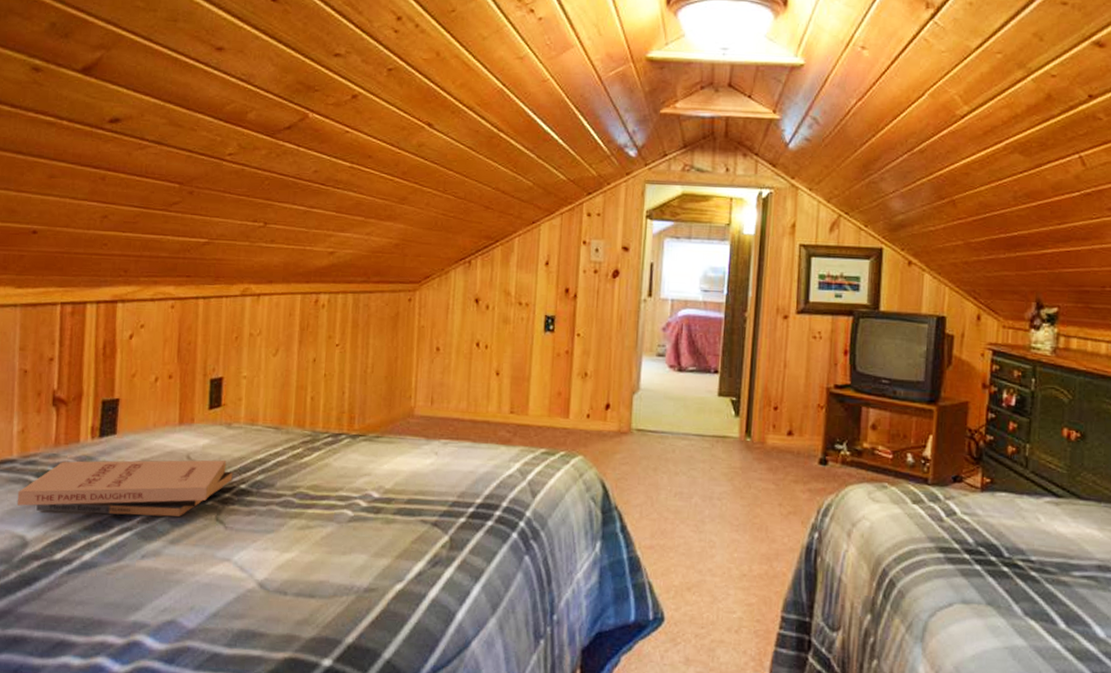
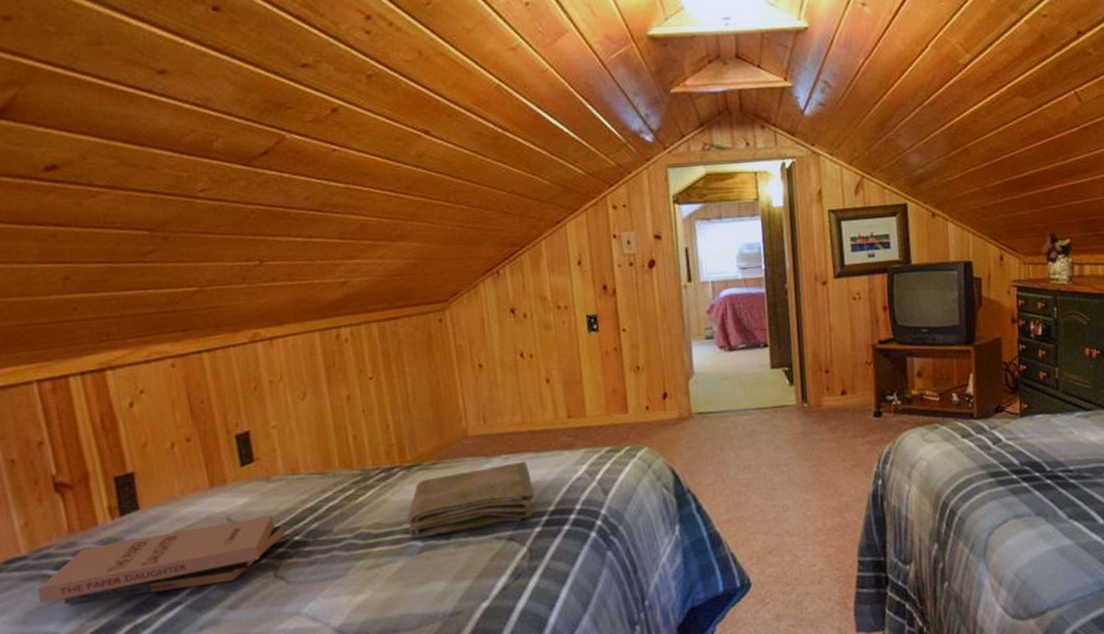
towel: none [342,448,466,508] -> present [407,462,535,539]

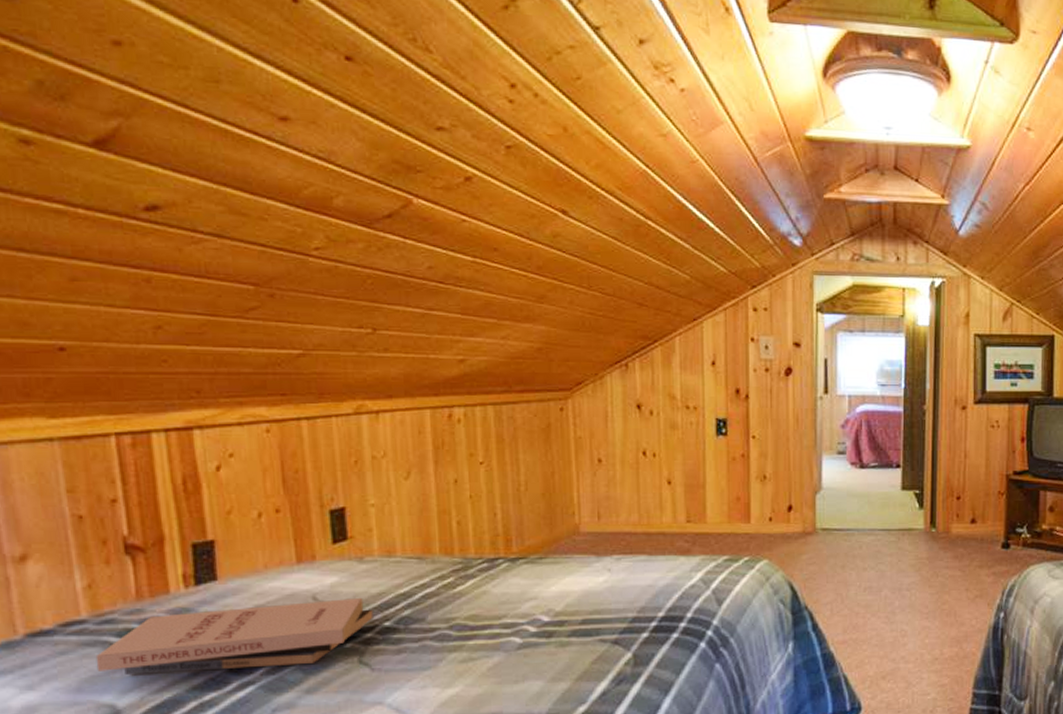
towel: present [407,462,535,539] -> none [507,564,645,635]

